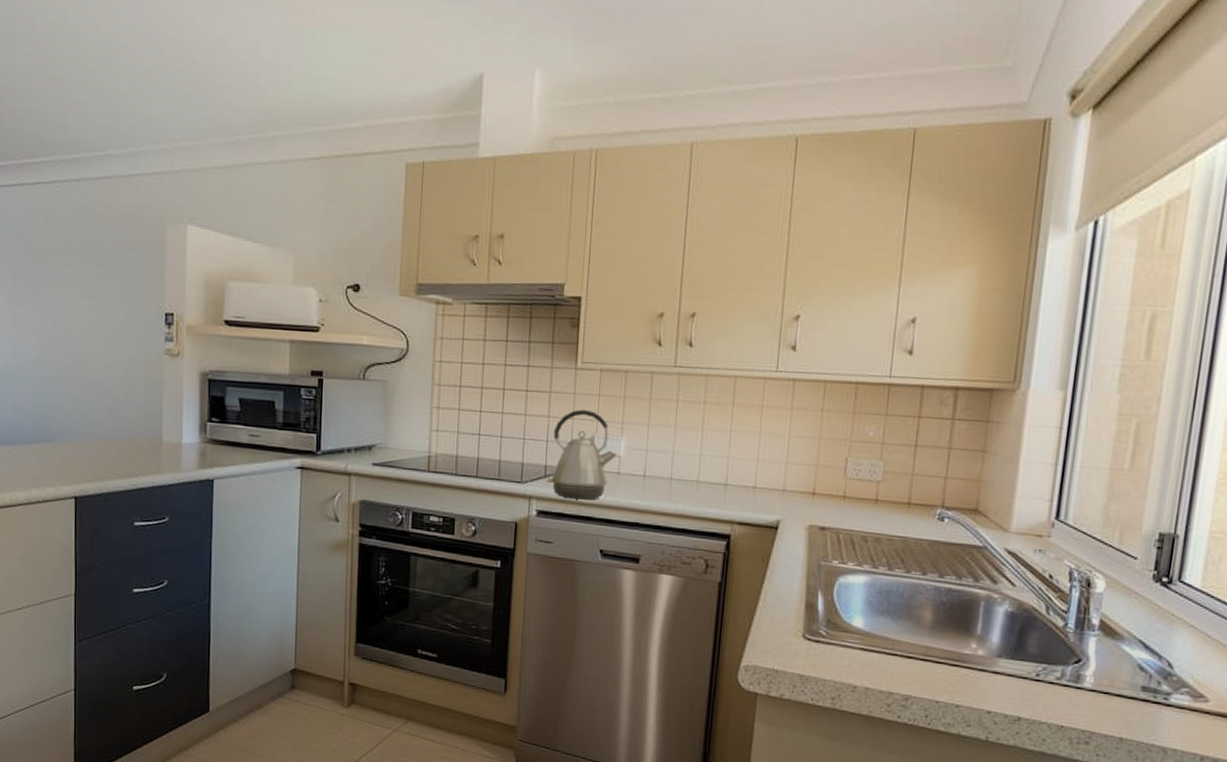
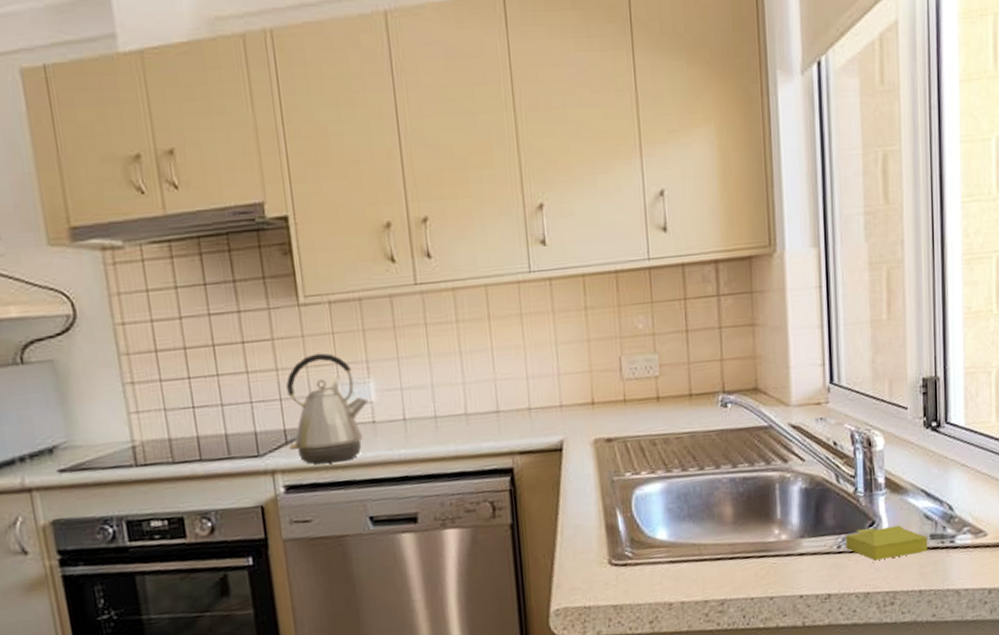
sponge: none [1022,662,1161,708] -> present [825,525,949,564]

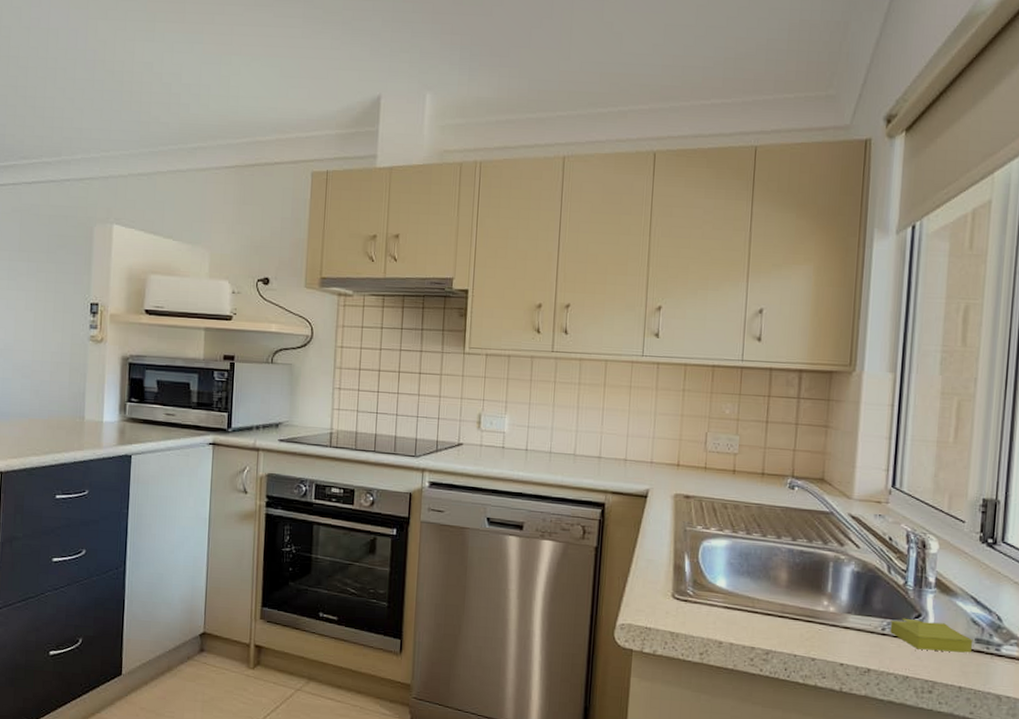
kettle: present [286,353,369,465] -> none [438,390,502,472]

